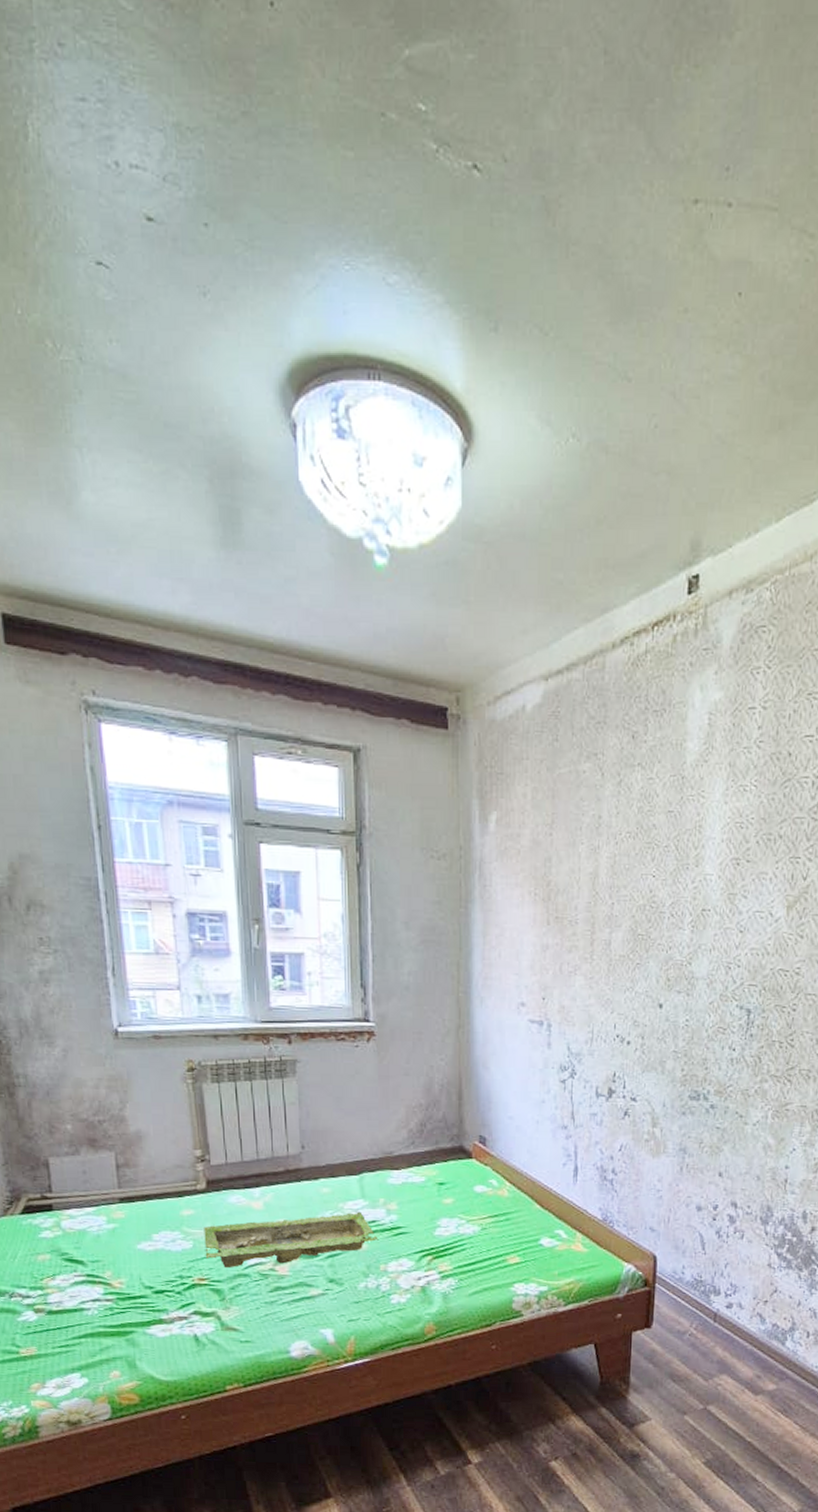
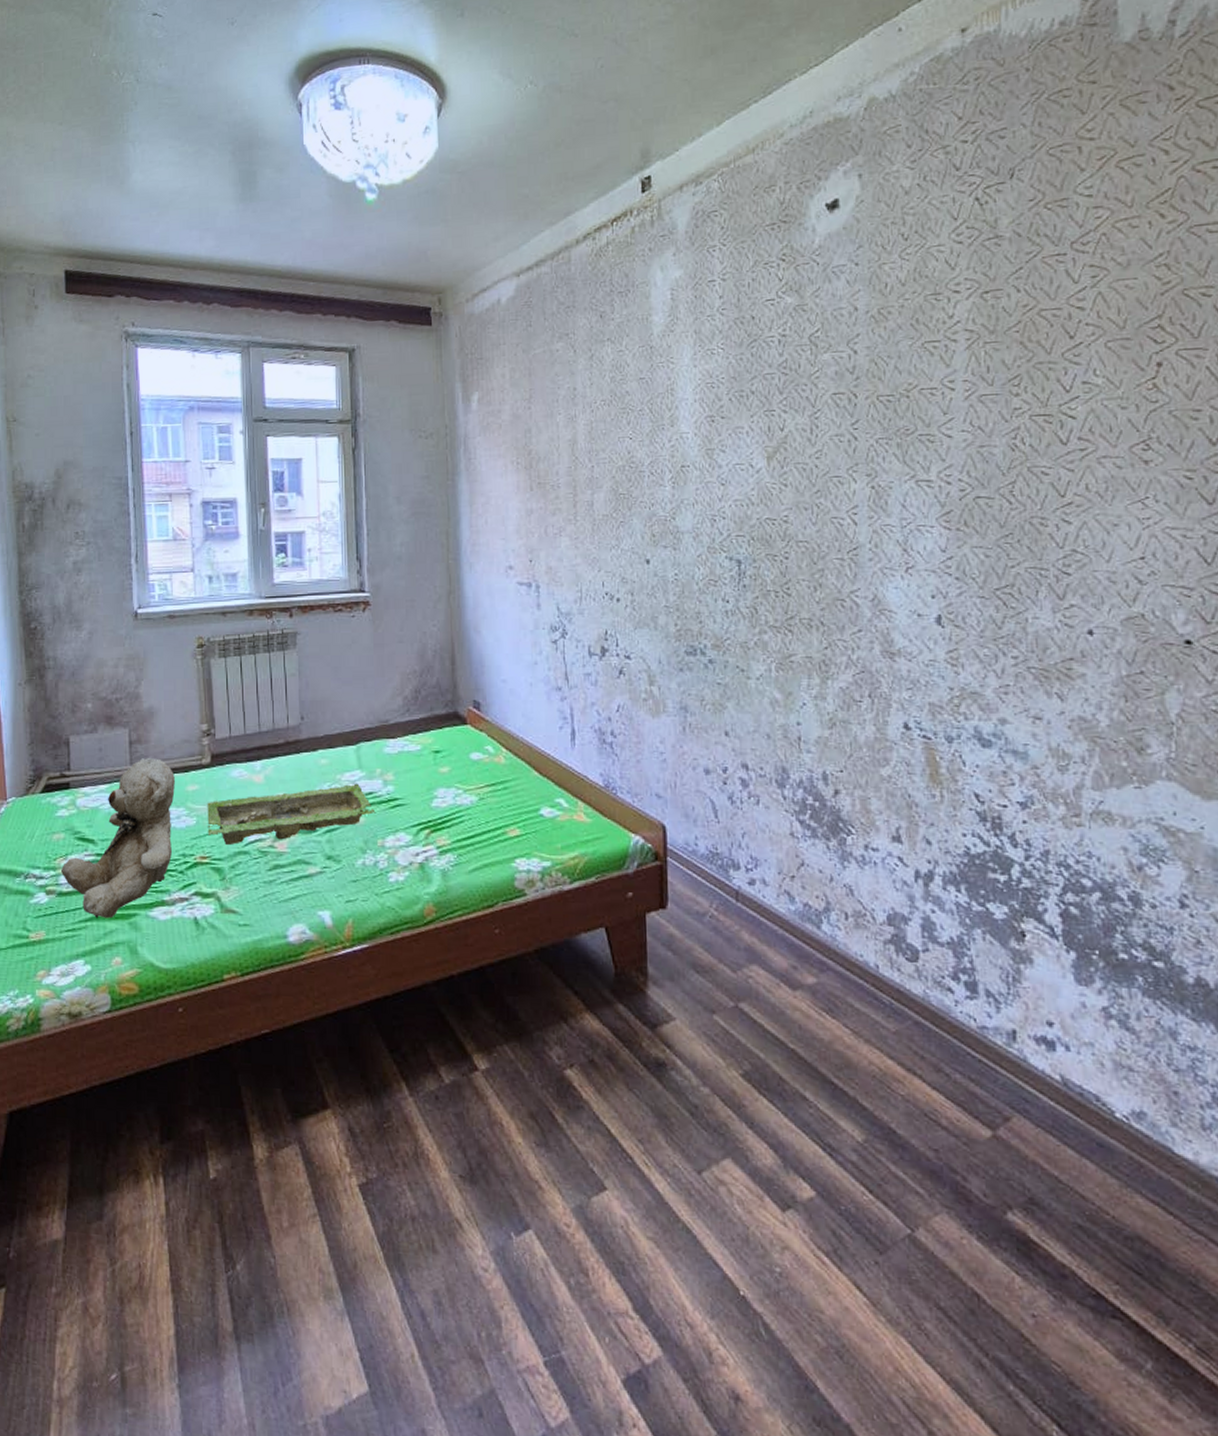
teddy bear: none [48,1181,169,1336] -> present [60,757,176,919]

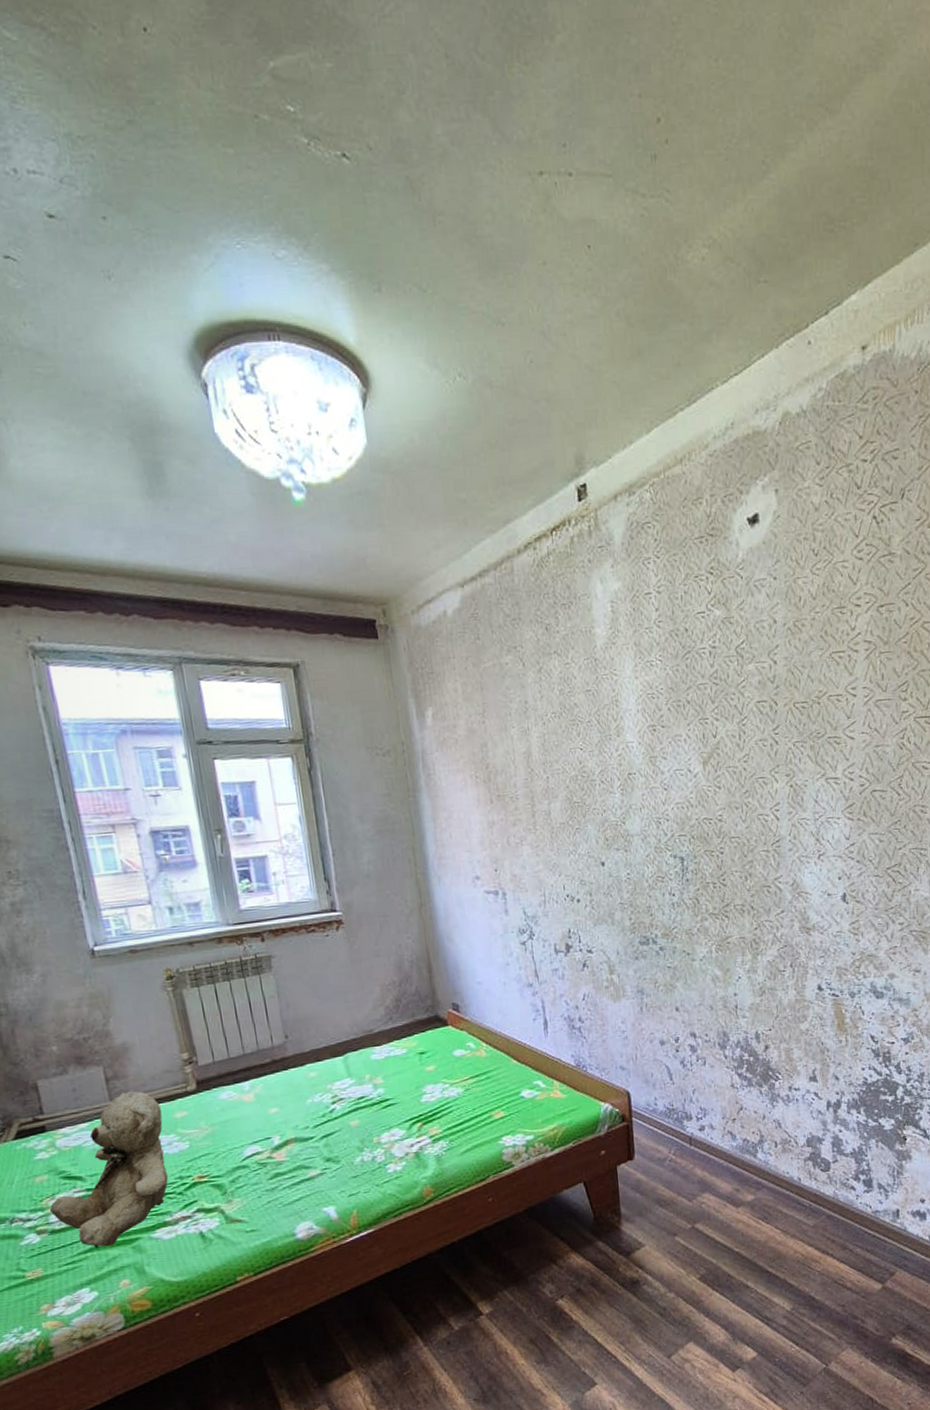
tray: present [207,782,376,846] -> none [198,1089,369,1163]

